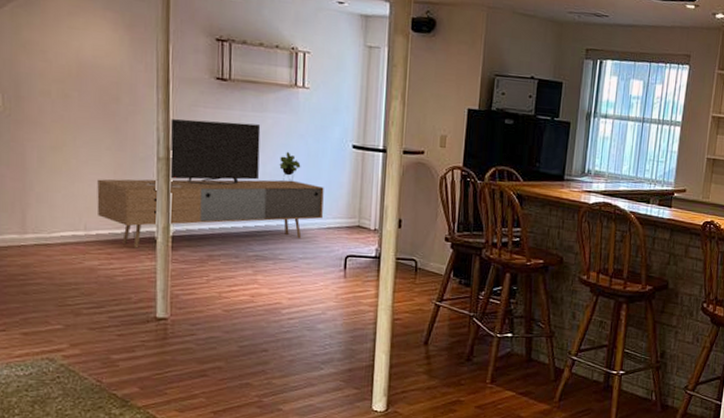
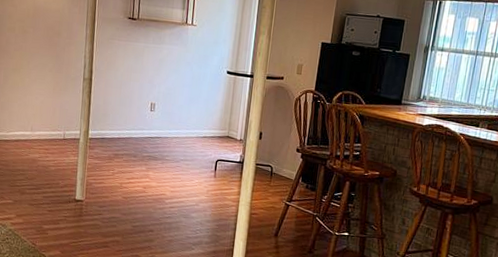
media console: present [97,118,324,248] -> none [40,49,203,146]

